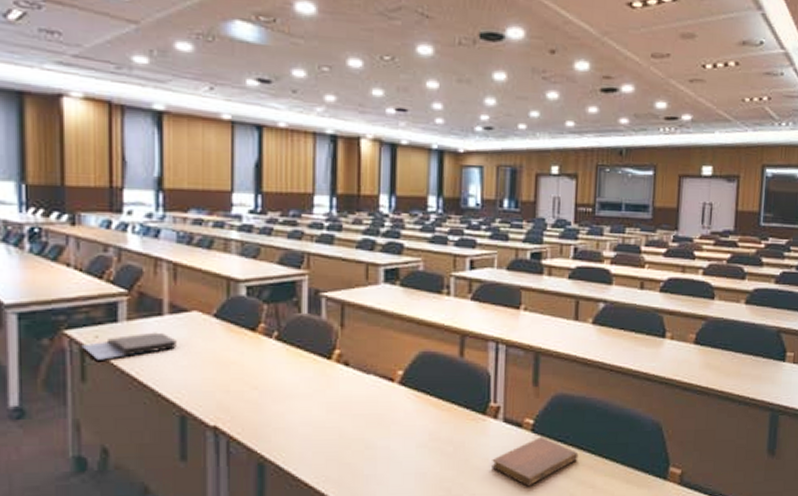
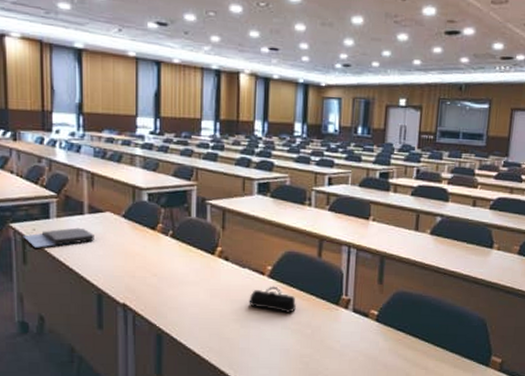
pencil case: none [375,394,434,429] -> present [249,286,296,314]
notebook: present [492,436,579,487] -> none [342,325,415,365]

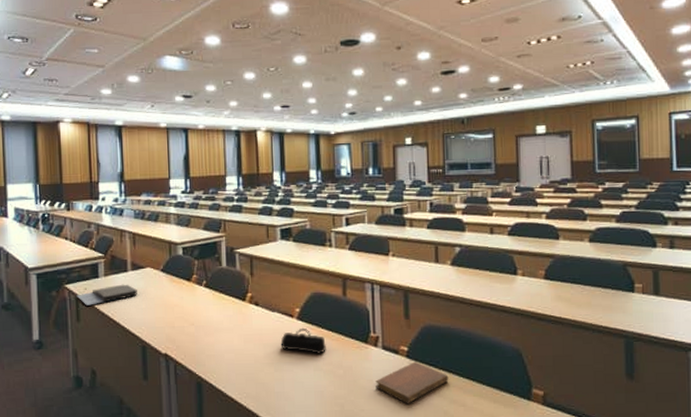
notebook: none [342,325,415,365] -> present [375,361,449,405]

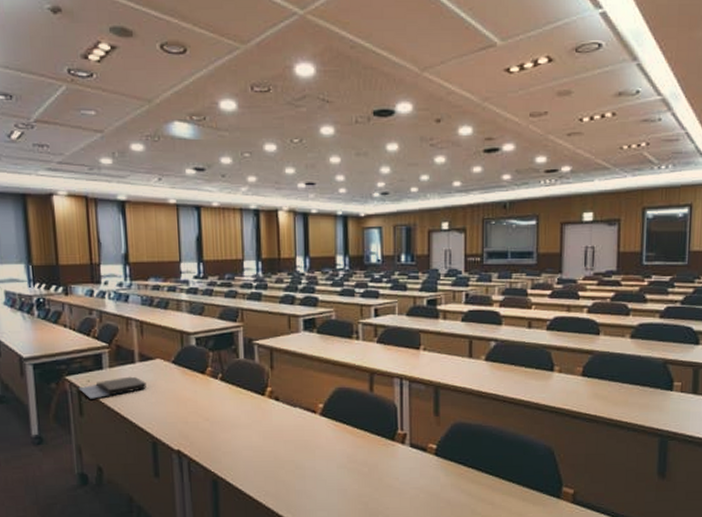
pencil case: present [280,327,326,355] -> none [302,424,351,453]
notebook: present [375,361,449,405] -> none [402,459,478,503]

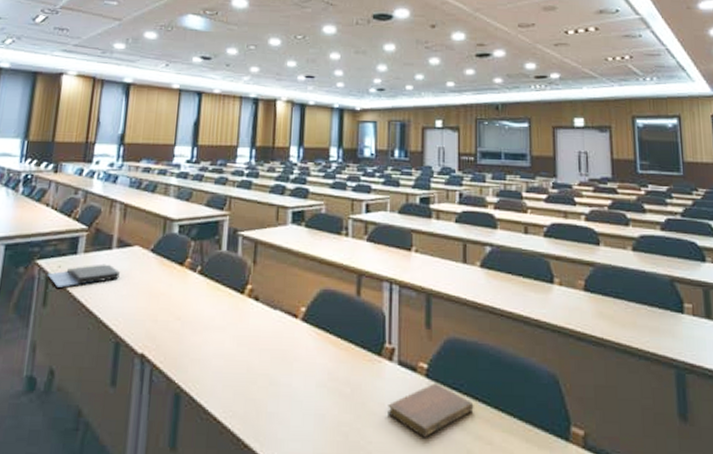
notebook: none [402,459,478,503] -> present [388,382,474,438]

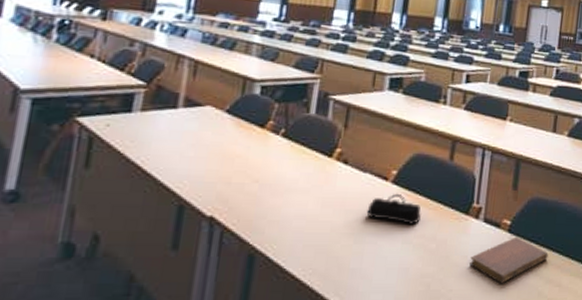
notebook: present [47,264,120,288] -> none [90,123,187,148]
pencil case: none [279,331,333,367] -> present [366,193,421,226]

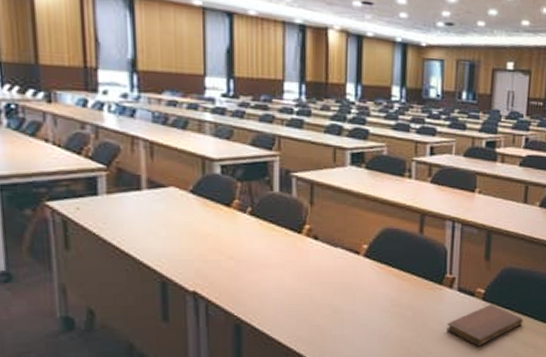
pencil case: present [366,193,421,226] -> none [342,266,396,296]

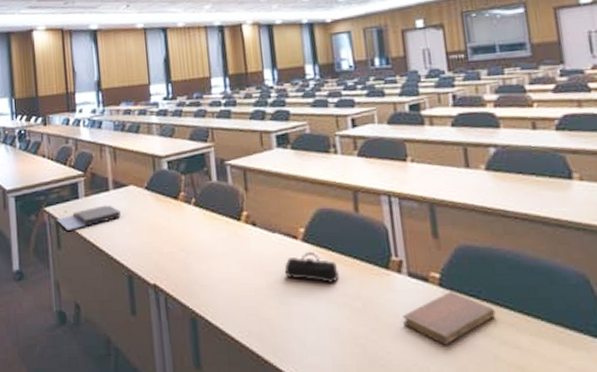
notebook: none [63,205,156,230] -> present [56,205,121,231]
pencil case: none [342,266,396,296] -> present [284,251,339,284]

